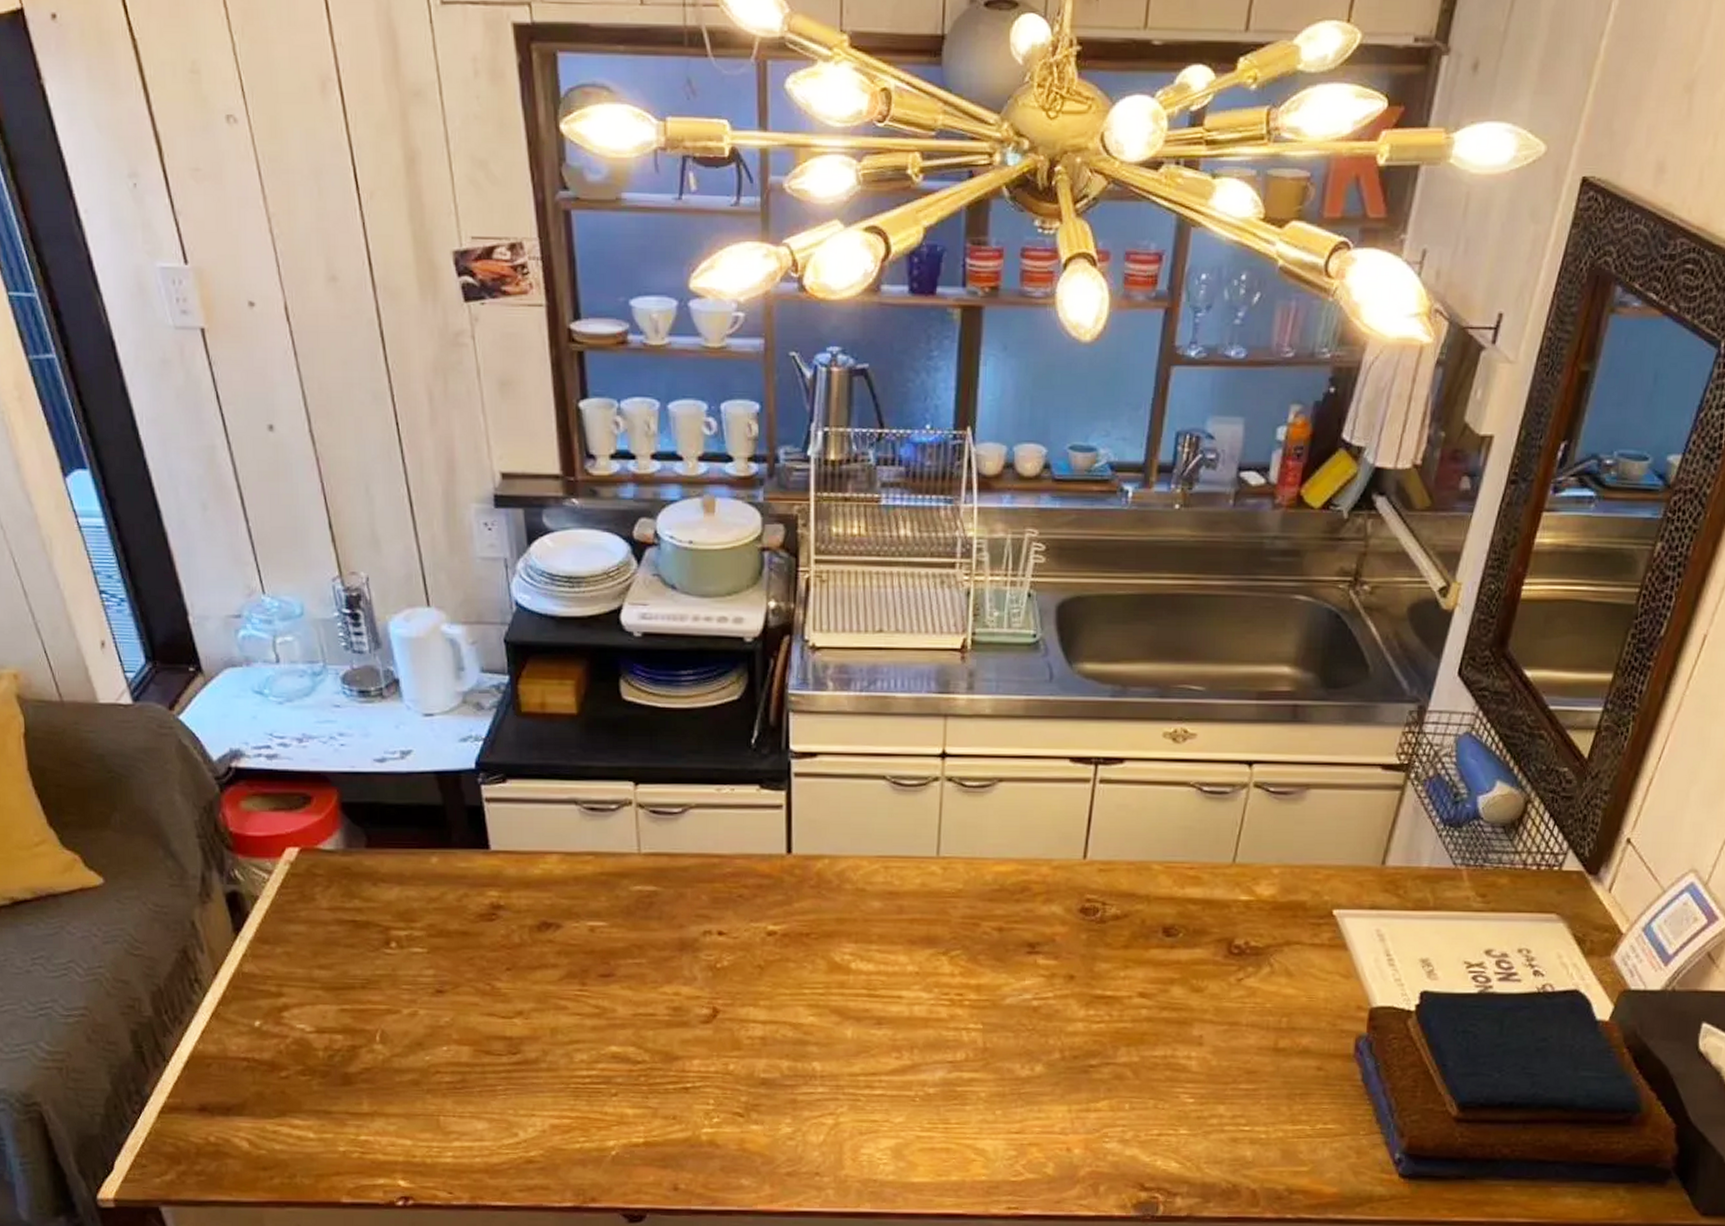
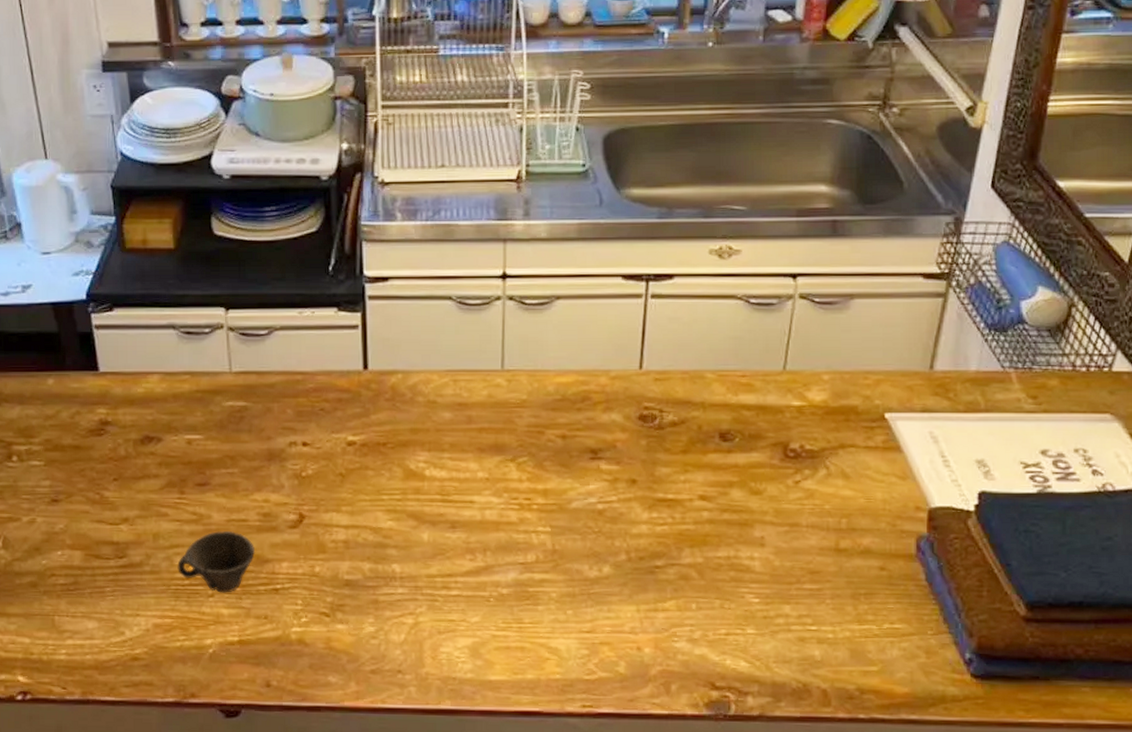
cup: none [578,1026,664,1092] -> present [177,531,256,593]

